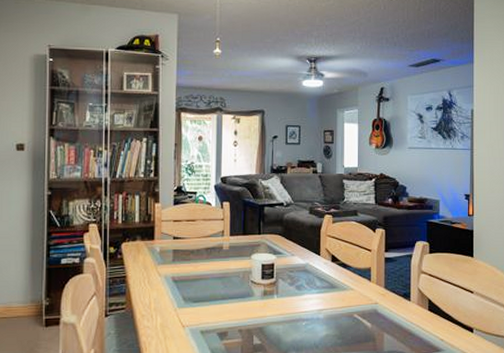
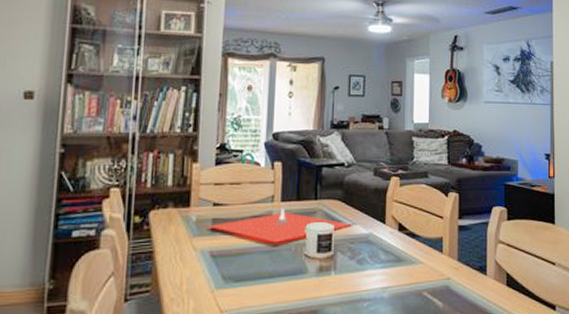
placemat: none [169,242,291,271] -> present [208,209,352,243]

